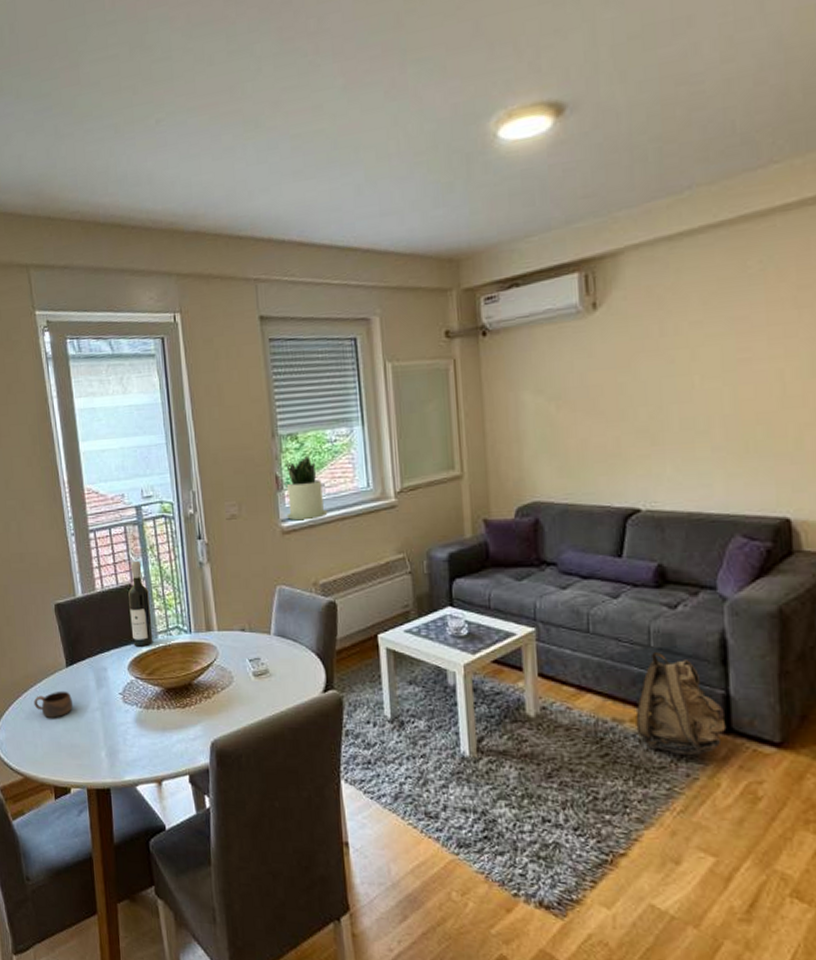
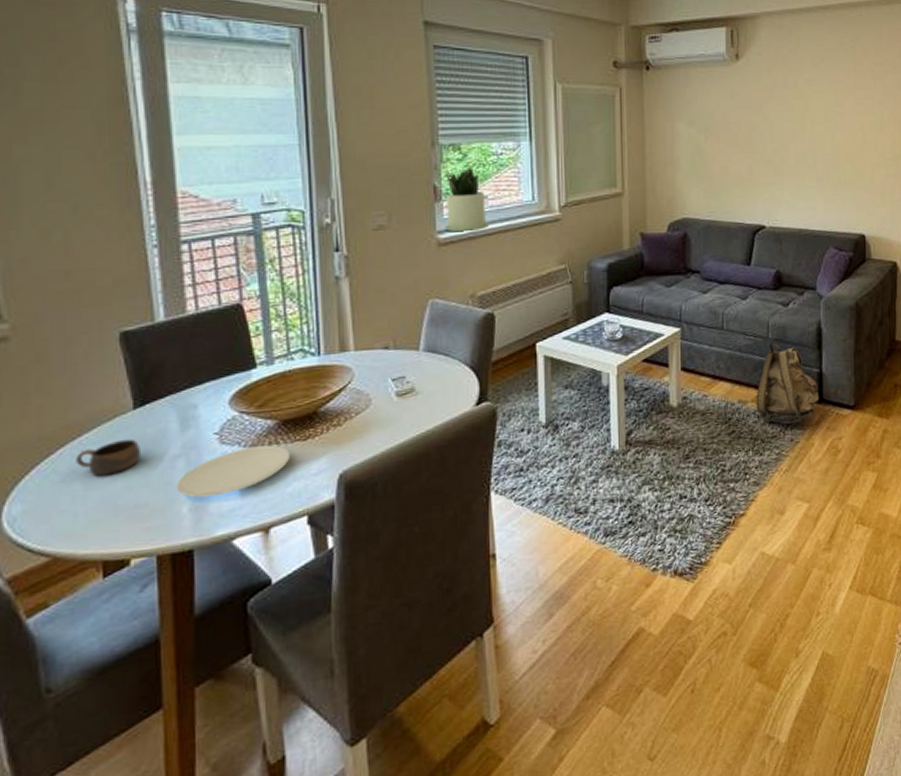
plate: none [97,708,174,747] -> present [177,445,291,499]
bottle: present [128,560,153,647] -> none [235,276,268,376]

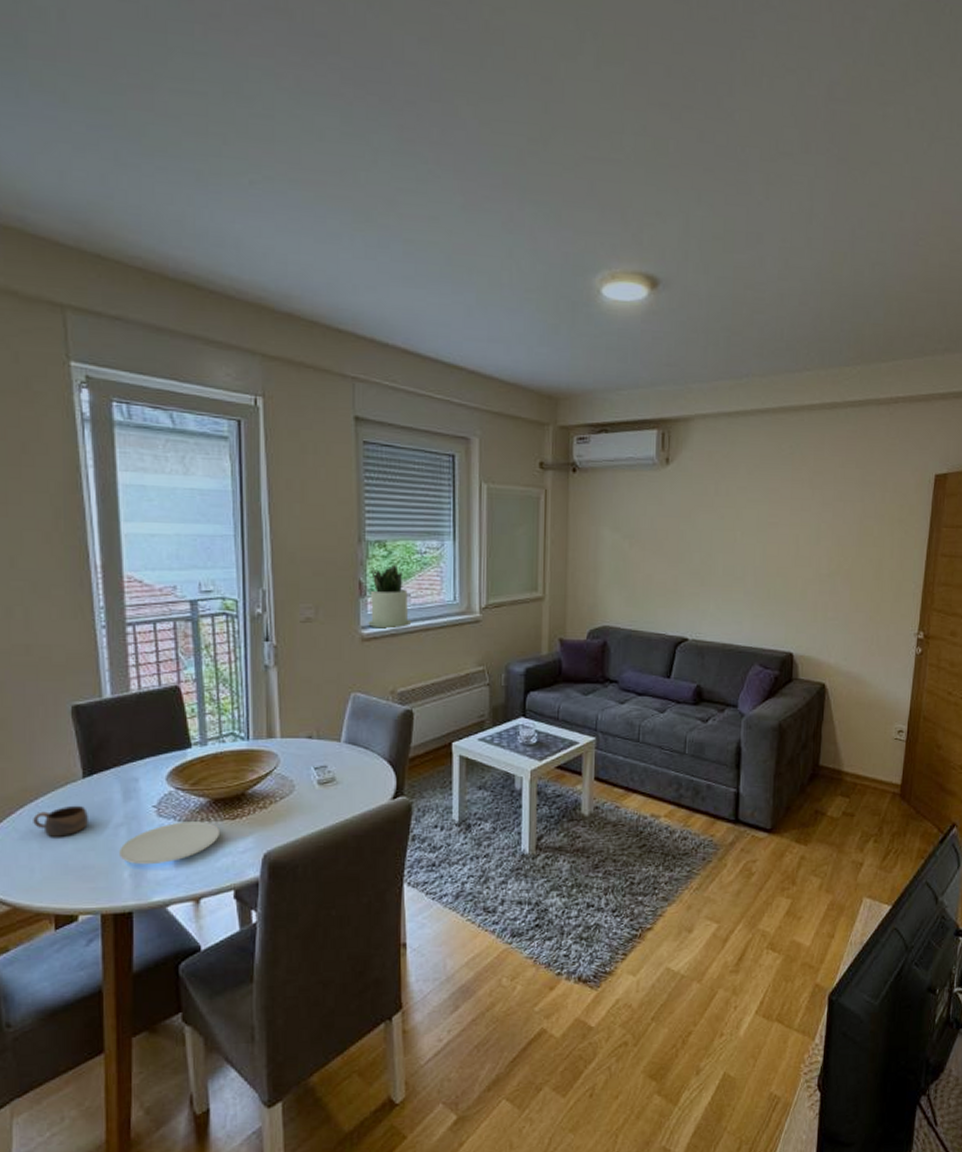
backpack: present [756,342,819,424] -> none [669,758,735,842]

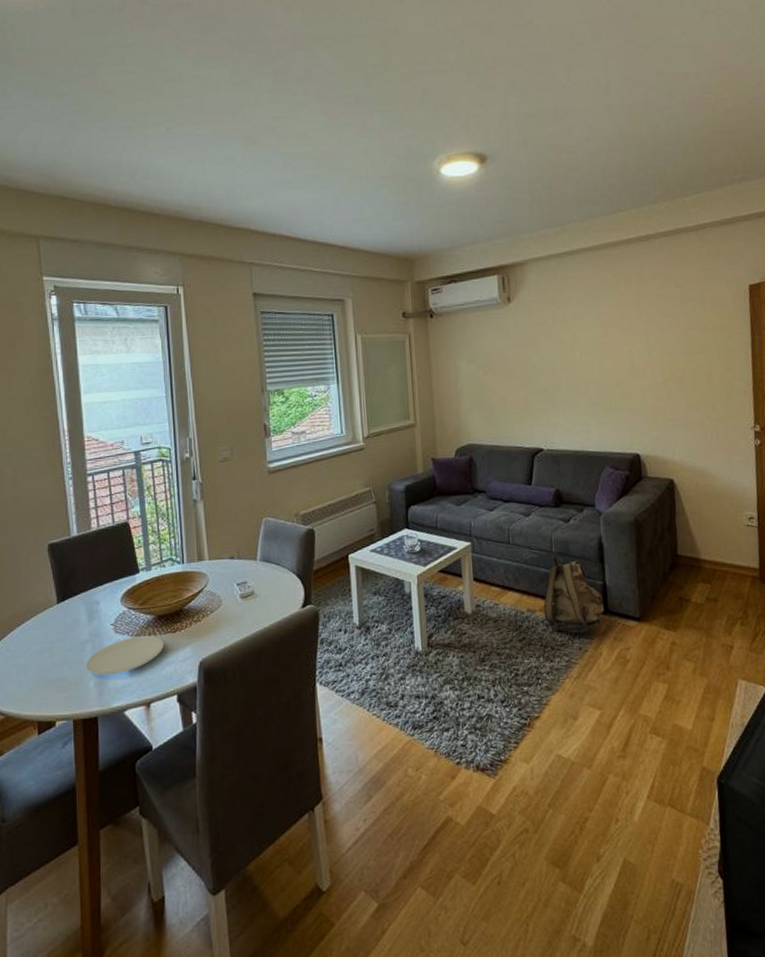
cup: present [33,805,90,837] -> none [20,626,63,655]
planter: present [368,564,412,629] -> none [272,407,308,462]
backpack: none [669,758,735,842] -> present [543,555,605,633]

